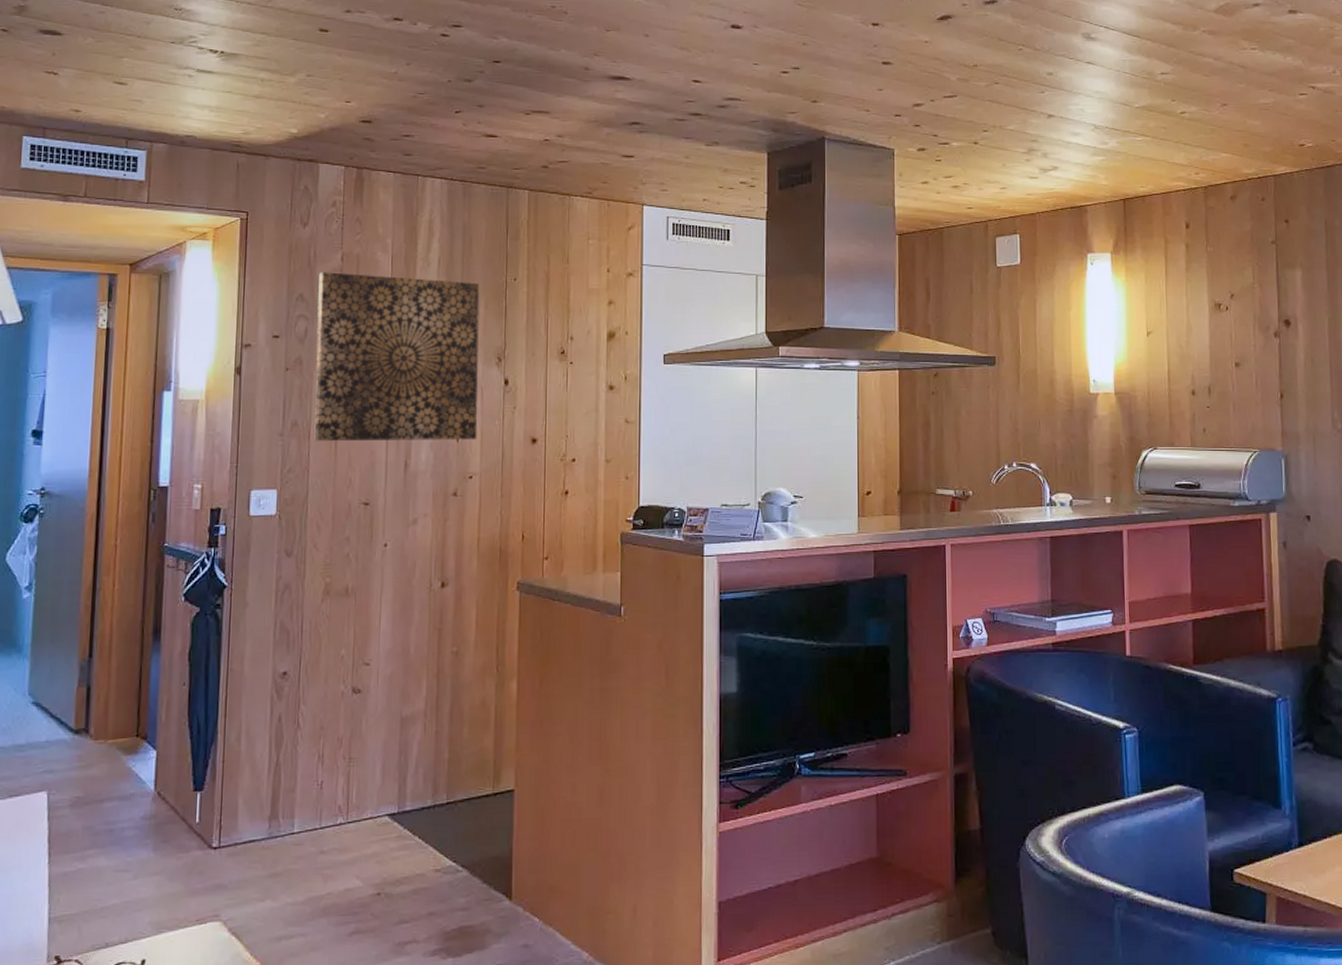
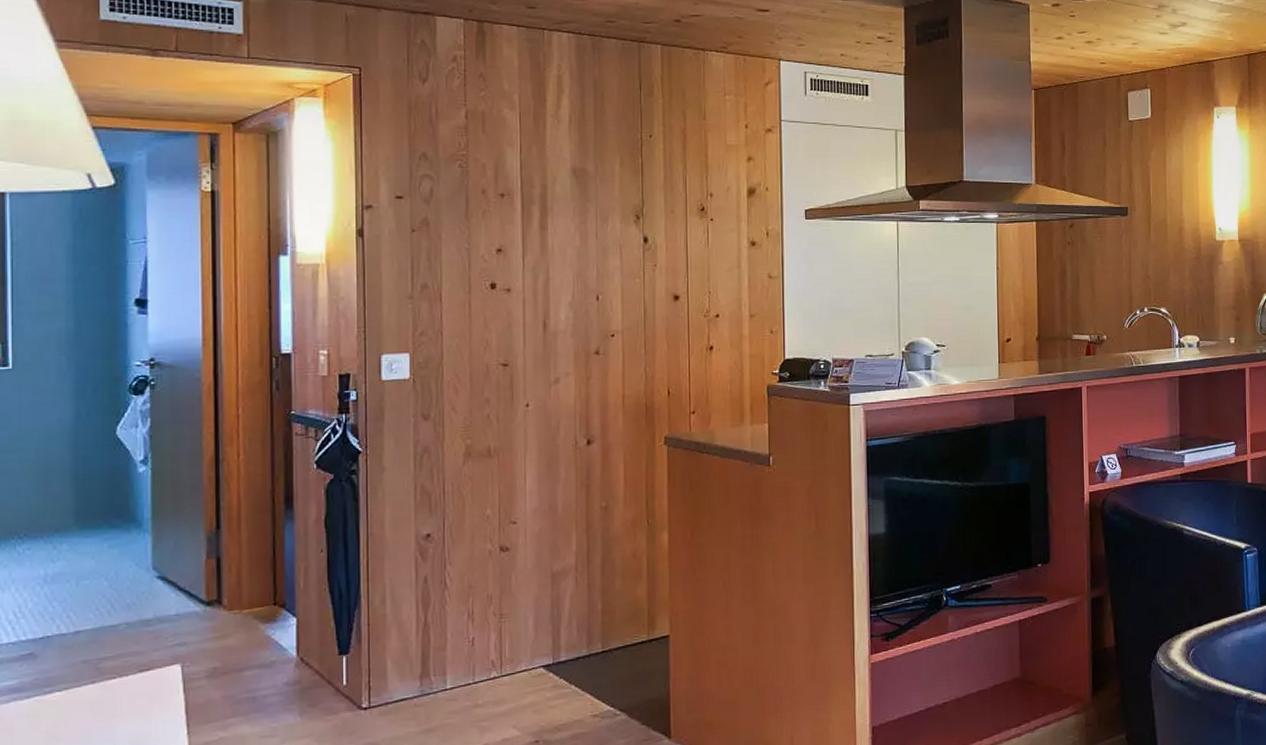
wall art: present [314,272,480,442] -> none [442,130,618,304]

